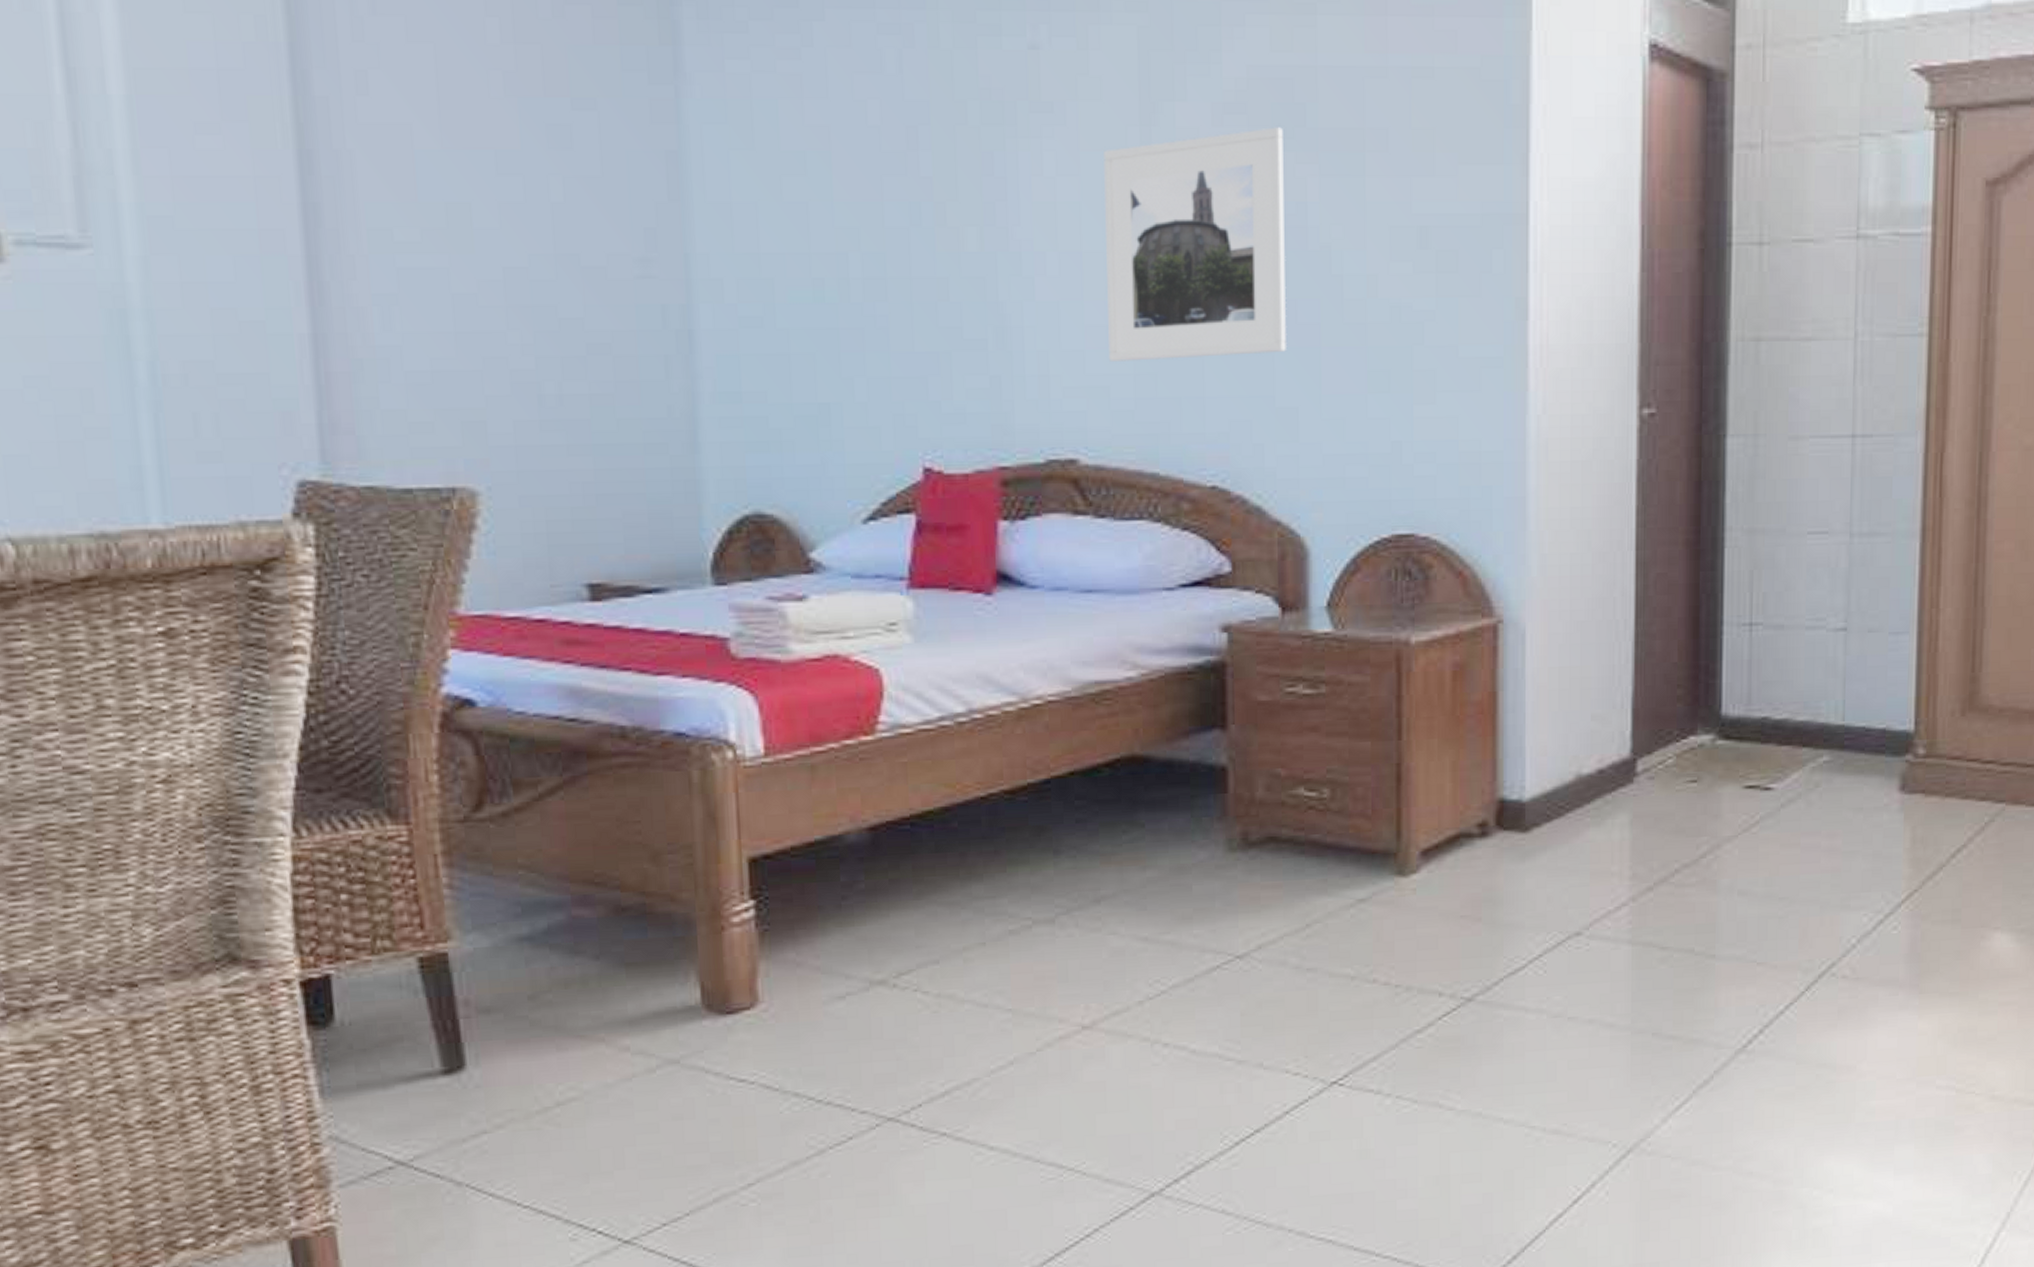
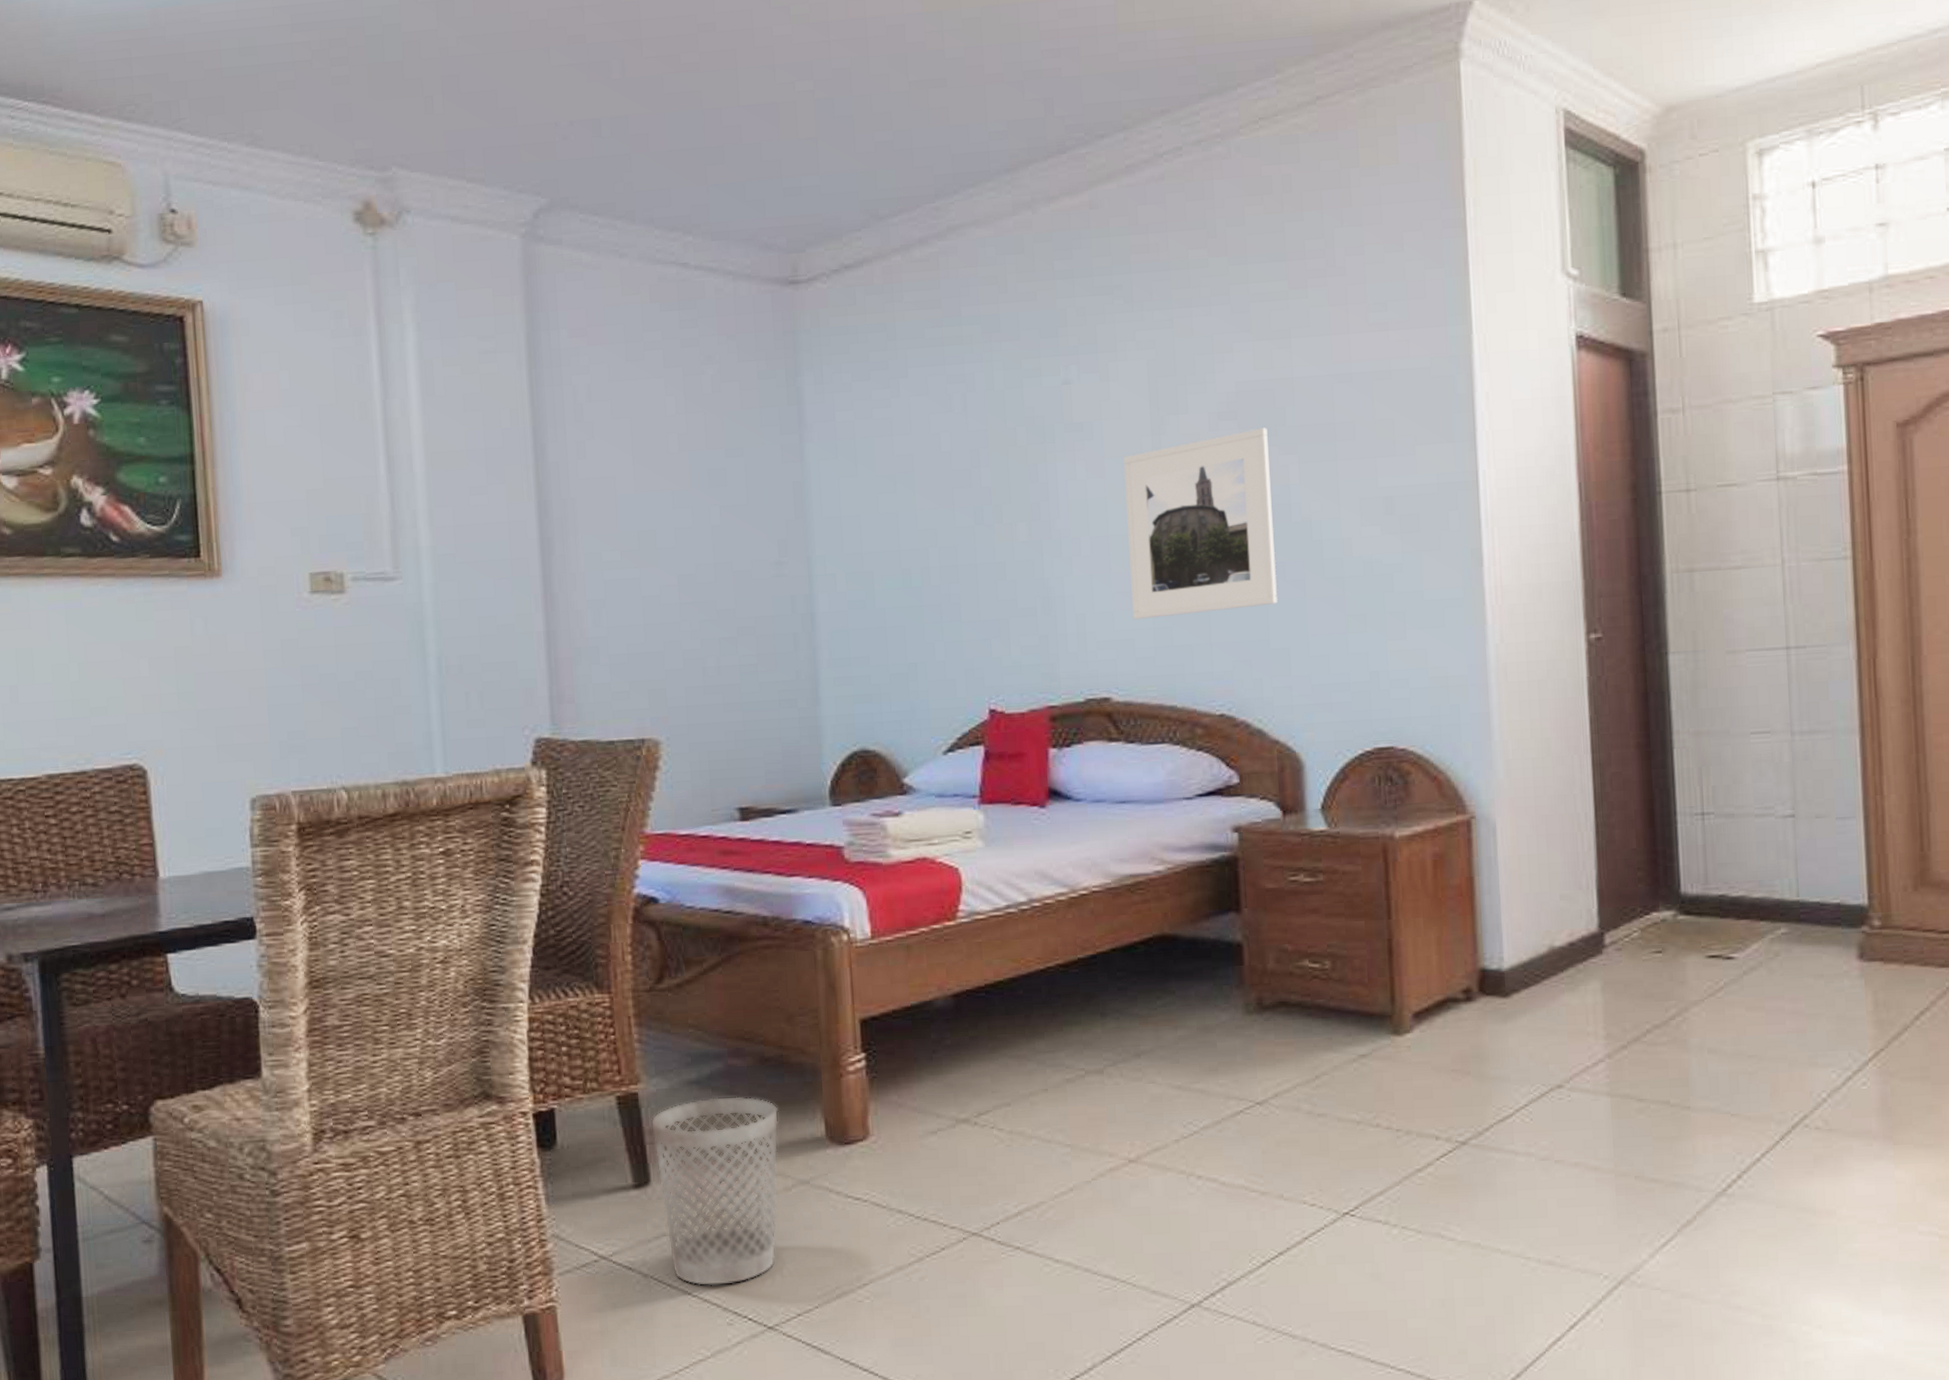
wastebasket: none [465,956,640,1195] -> present [650,1096,779,1287]

